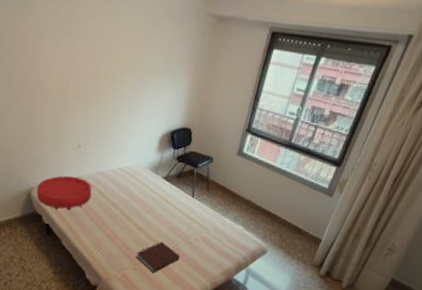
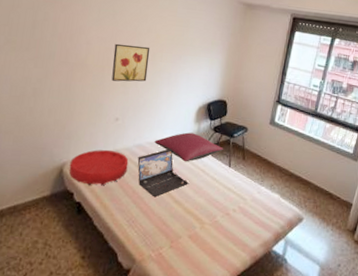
wall art: none [72,65,110,108] -> present [111,43,150,82]
laptop: none [100,177,151,223] -> present [137,149,188,197]
pillow: none [116,161,187,191] -> present [154,132,224,162]
notebook: present [136,241,180,273] -> none [173,214,218,250]

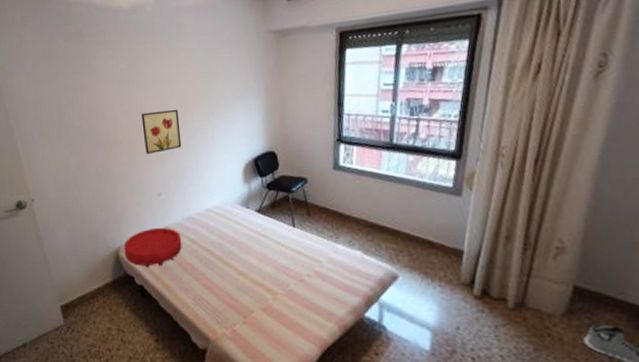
laptop: present [137,149,188,197] -> none [190,216,250,270]
pillow: present [154,132,224,162] -> none [203,195,283,229]

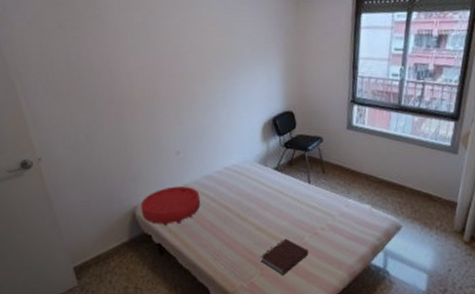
wall art: present [141,109,182,154] -> none [157,66,201,112]
notebook: none [244,285,295,324] -> present [261,238,309,275]

